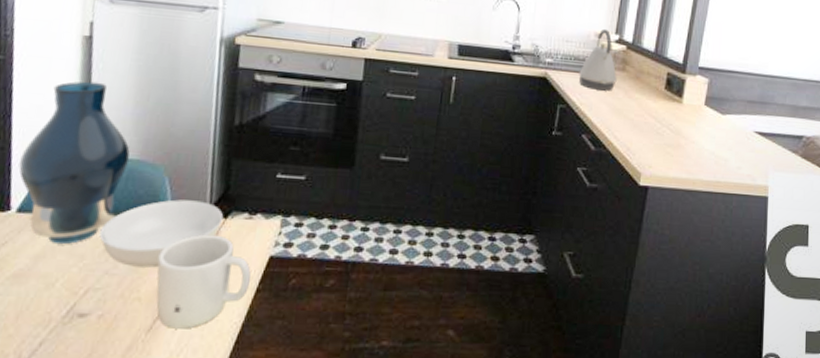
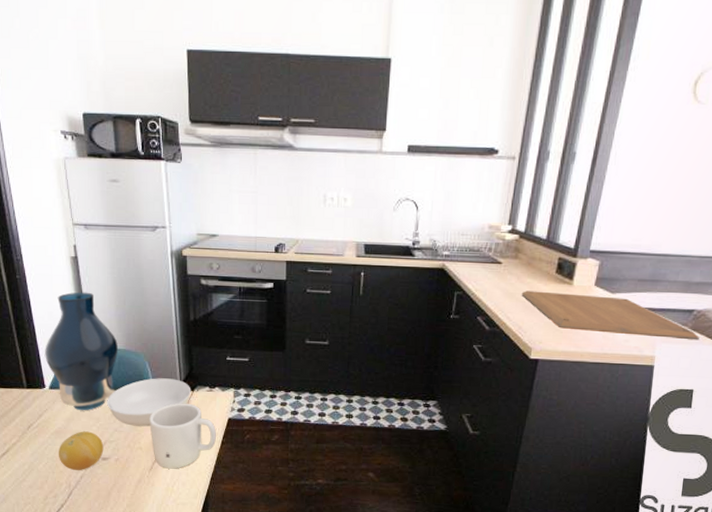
fruit: none [10,274,85,335] -> present [58,431,104,471]
kettle: present [579,28,617,91] -> none [474,220,510,277]
chopping board: none [629,107,810,170] -> present [521,291,699,340]

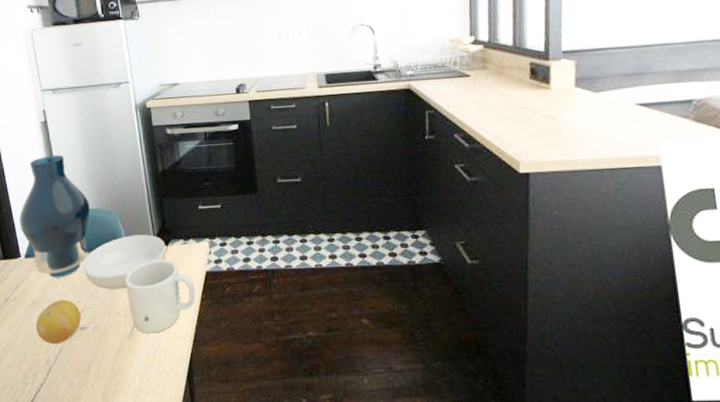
chopping board: present [521,291,699,340] -> none [497,96,707,137]

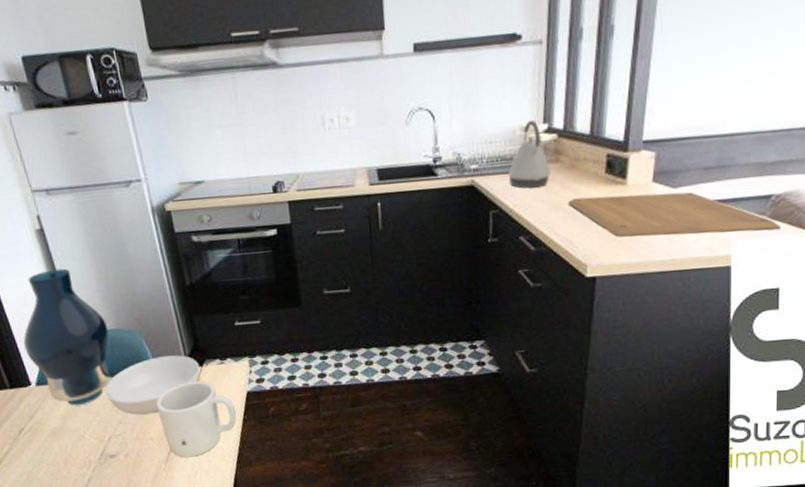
fruit: present [35,299,81,345] -> none [58,428,110,474]
kettle: none [440,33,479,92] -> present [508,119,550,189]
chopping board: none [497,96,707,137] -> present [568,192,781,237]

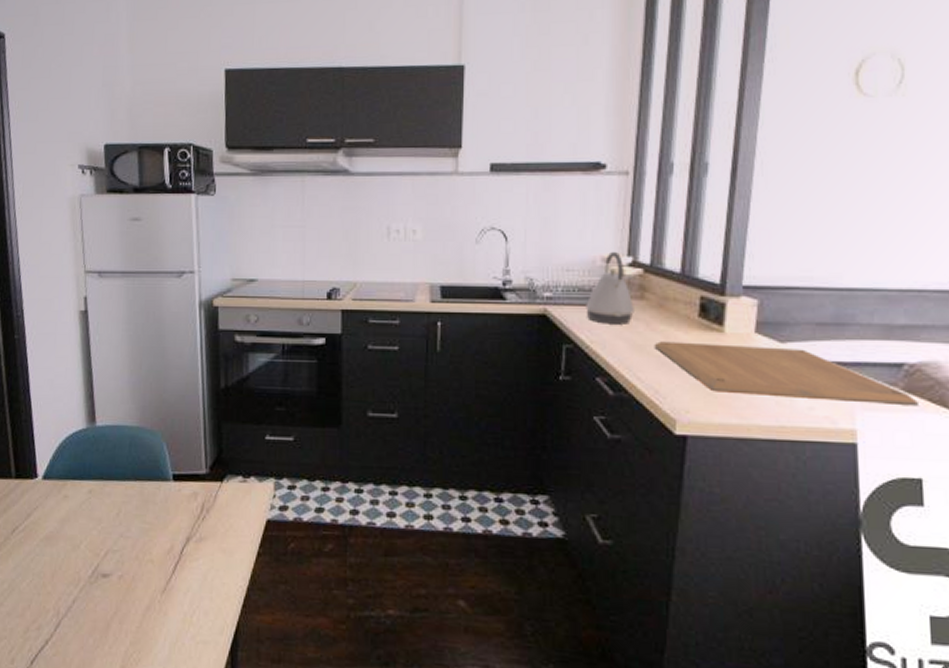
vase: present [23,268,112,405] -> none [40,354,130,508]
bowl: present [104,355,200,415] -> none [112,464,220,531]
mug: present [156,380,236,458] -> none [164,498,250,591]

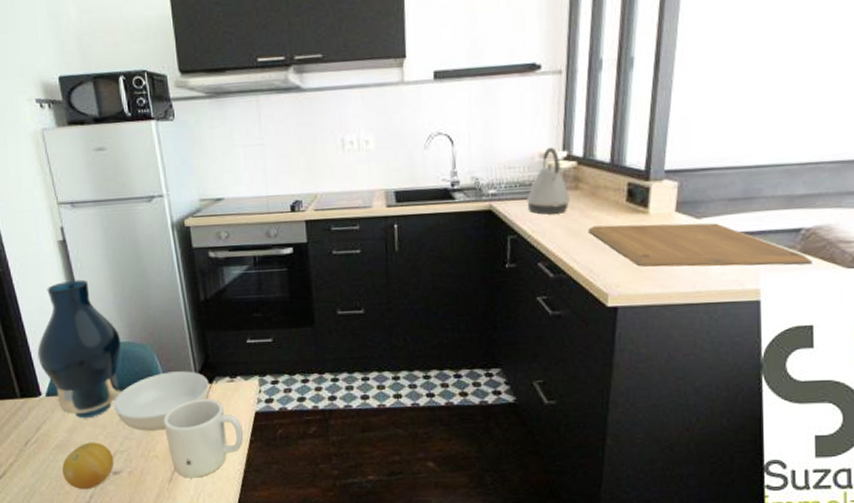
vase: none [40,354,130,508] -> present [37,279,121,418]
fruit: none [46,536,105,592] -> present [61,442,114,490]
bowl: none [112,464,220,531] -> present [113,371,210,431]
mug: none [164,498,250,591] -> present [163,398,243,478]

